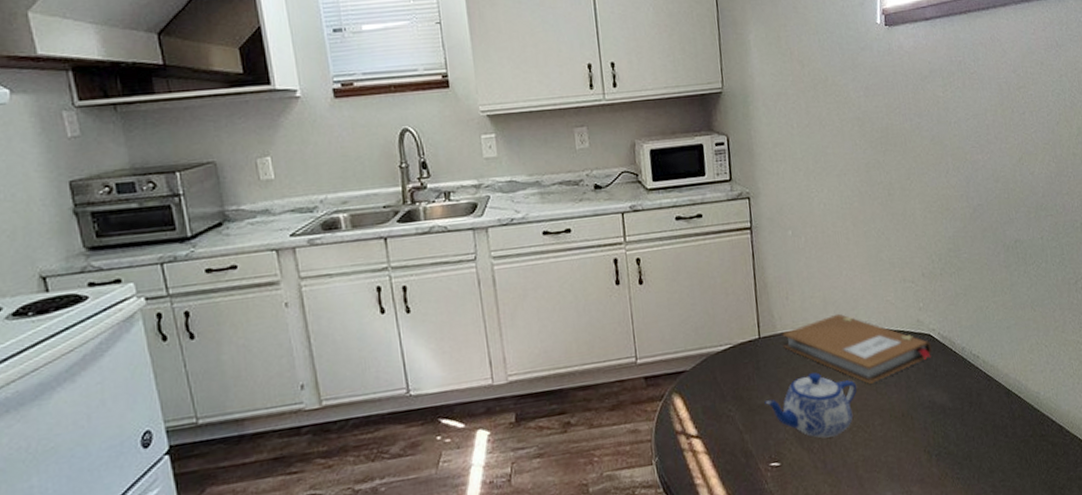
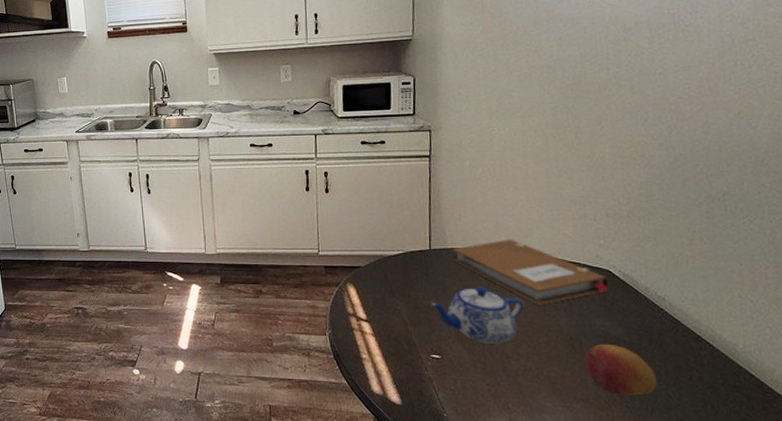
fruit: none [916,413,981,469] -> present [584,343,658,396]

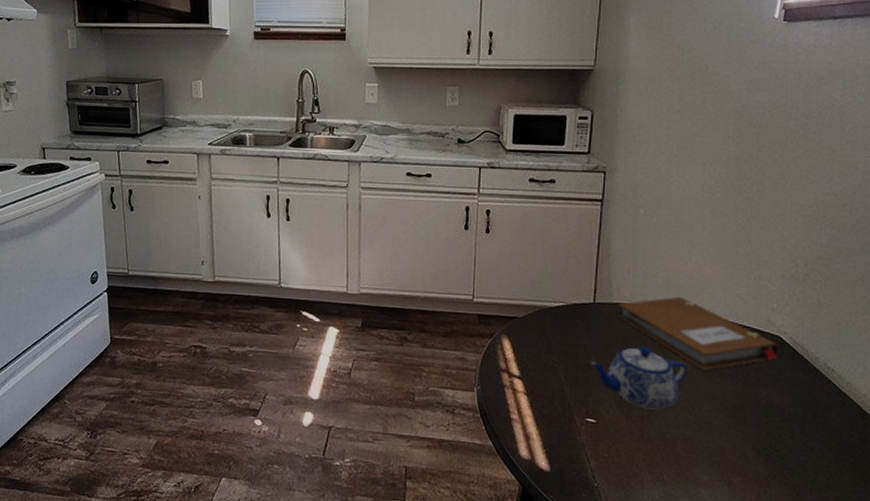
fruit: present [584,343,658,396] -> none [746,414,819,472]

